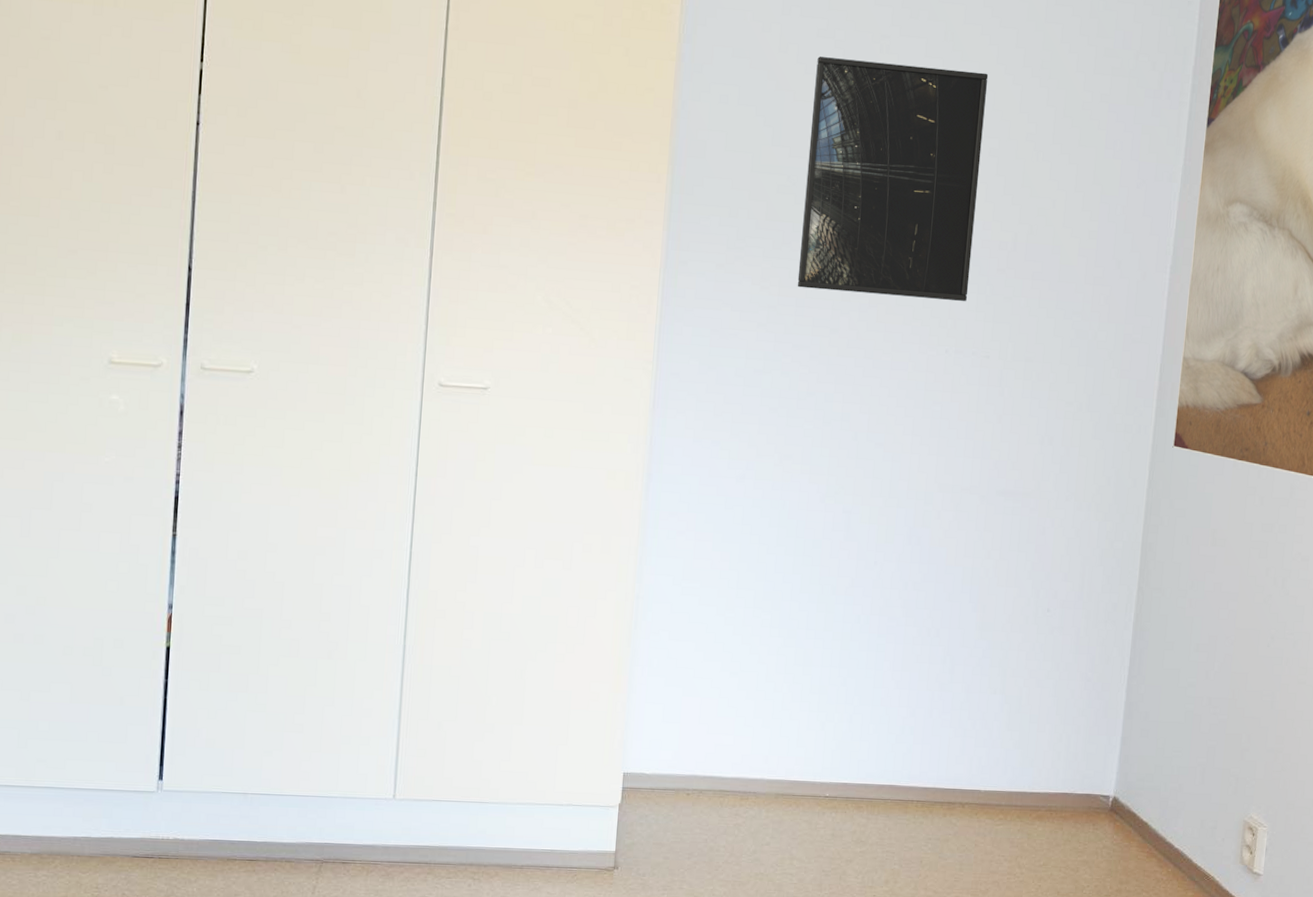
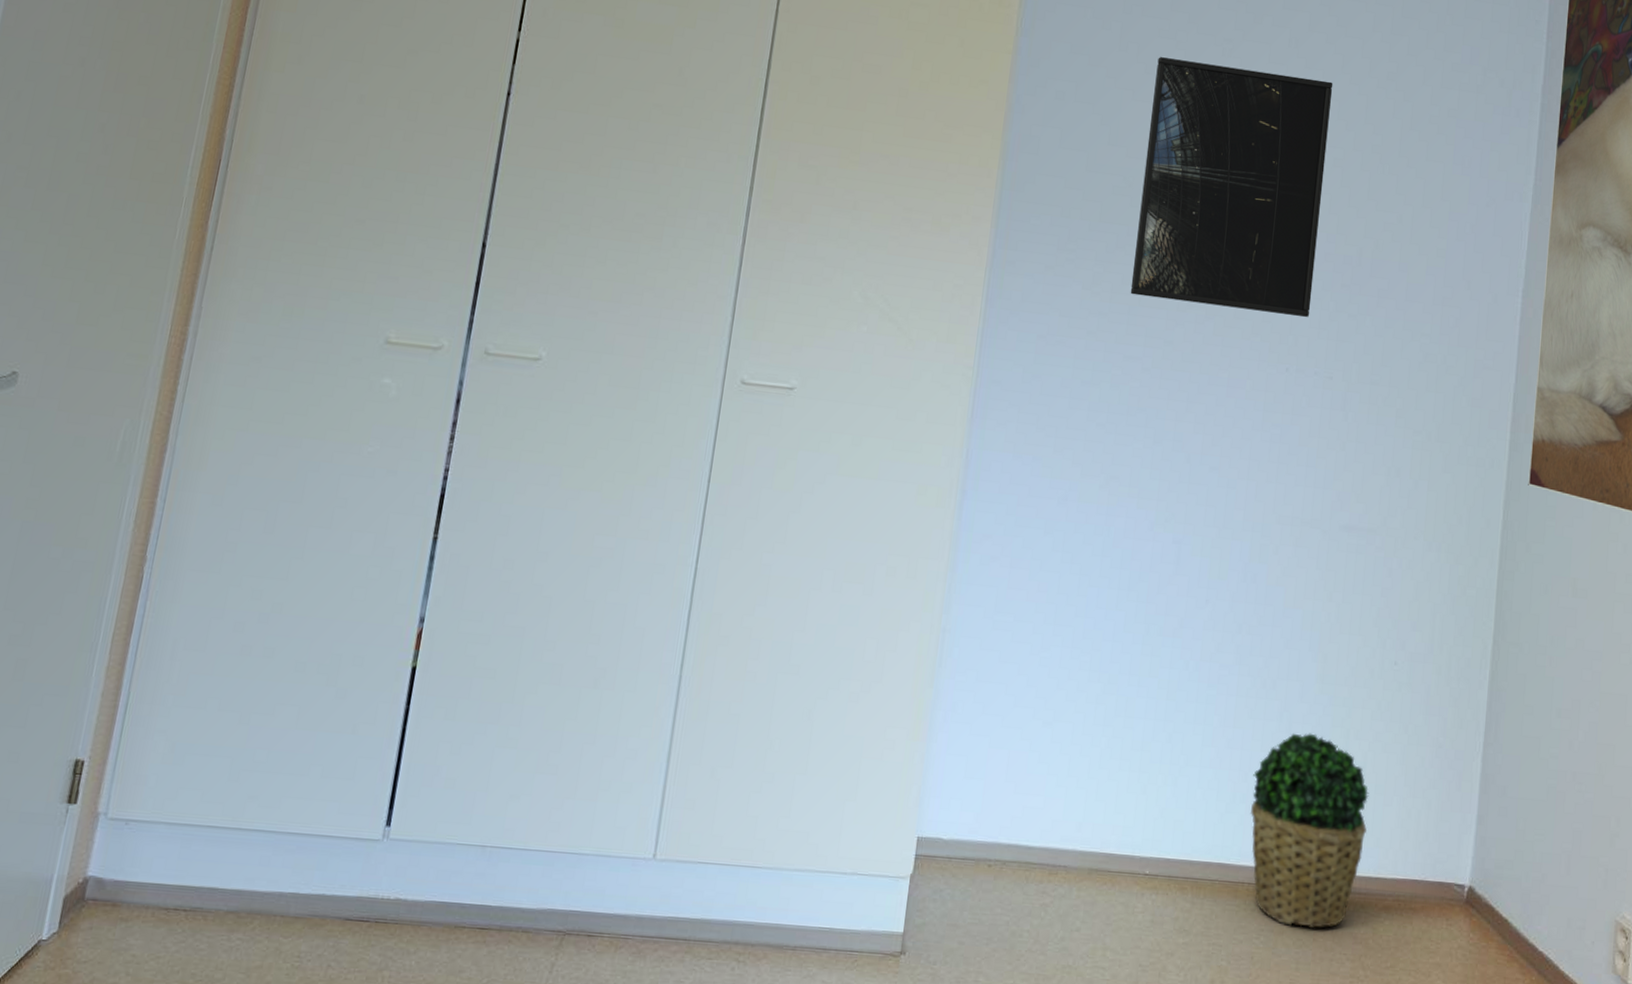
potted plant: none [917,673,1025,835] -> present [1250,733,1369,928]

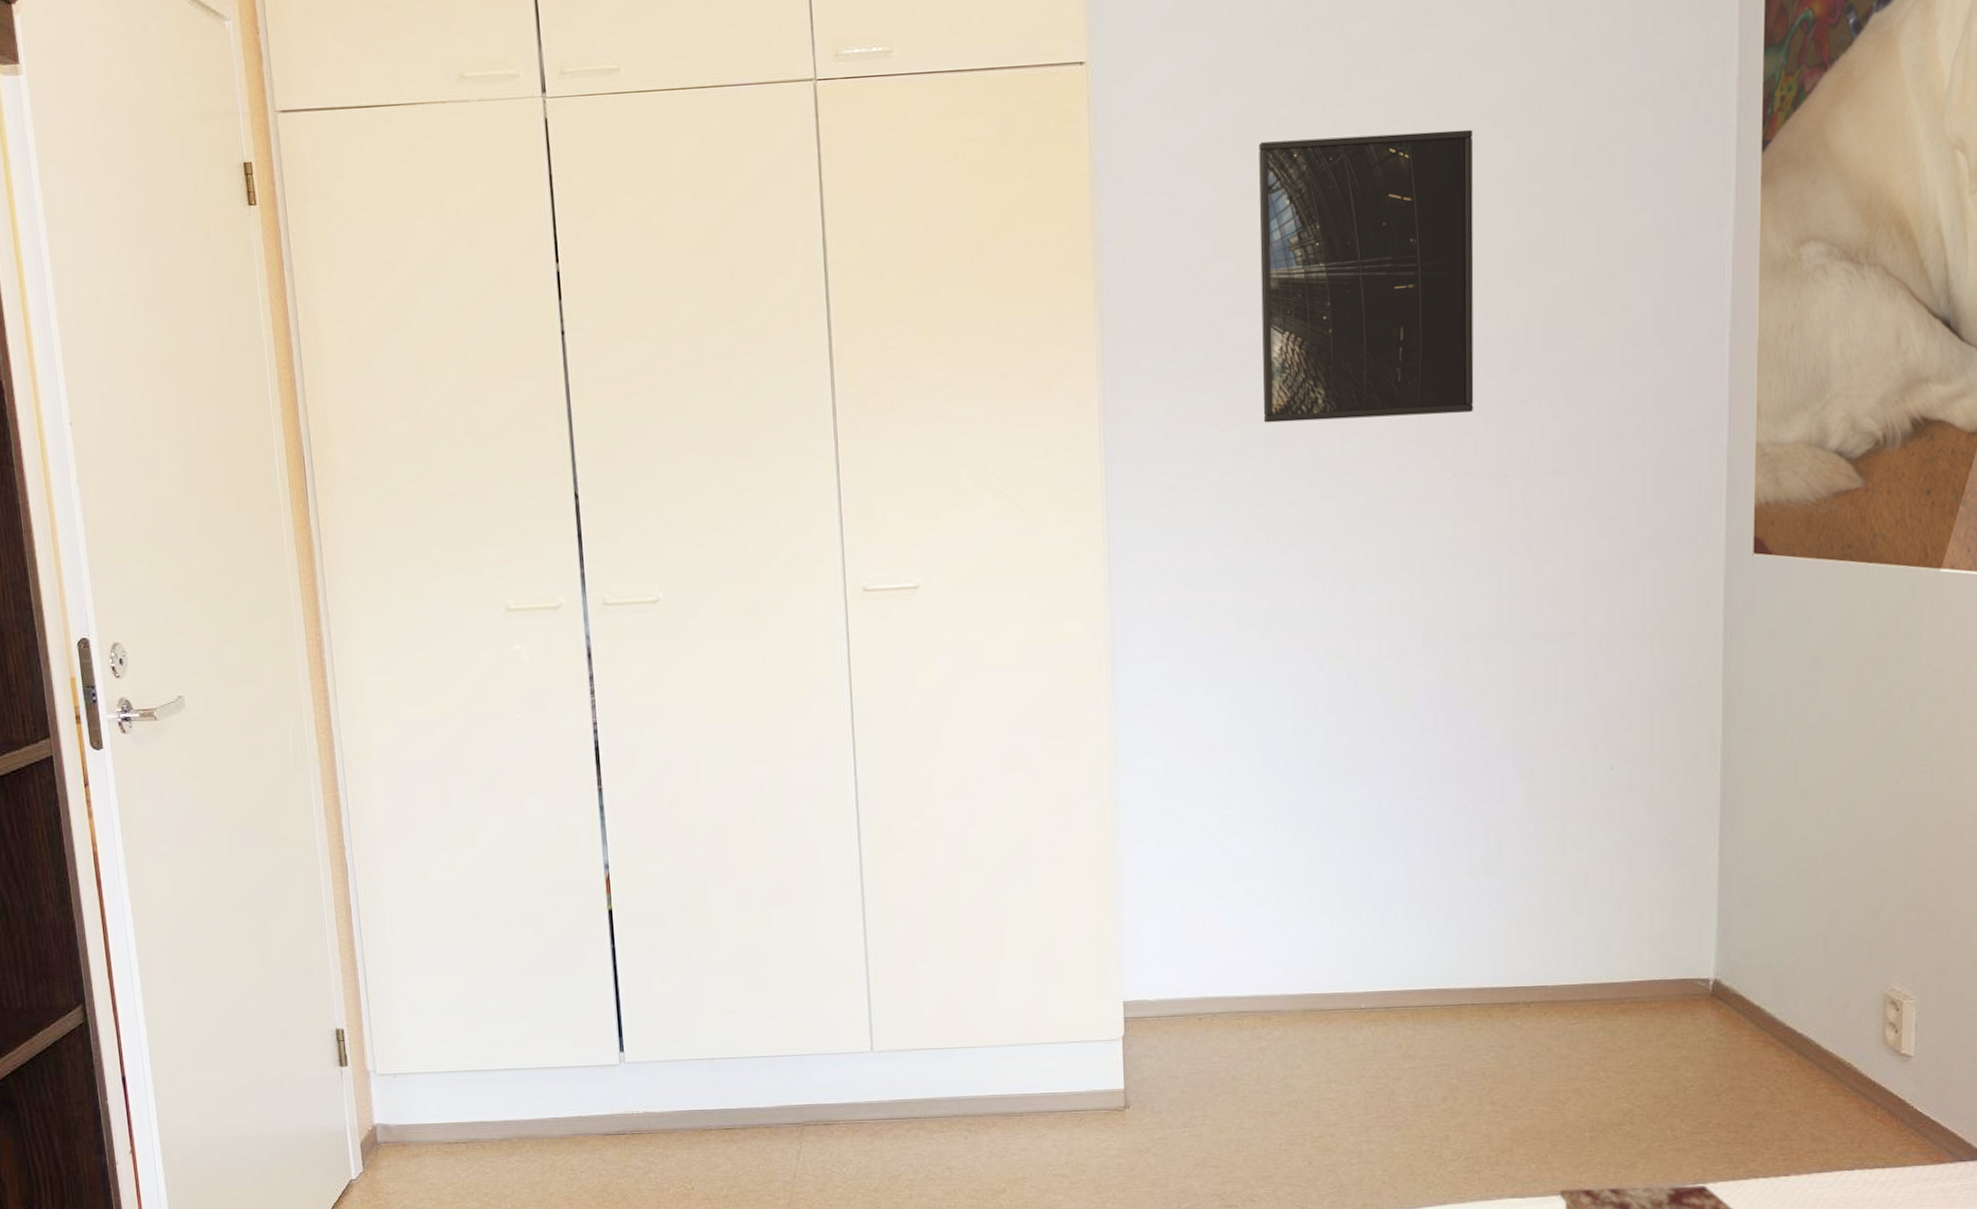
potted plant: present [1250,733,1369,928] -> none [1464,851,1595,1039]

